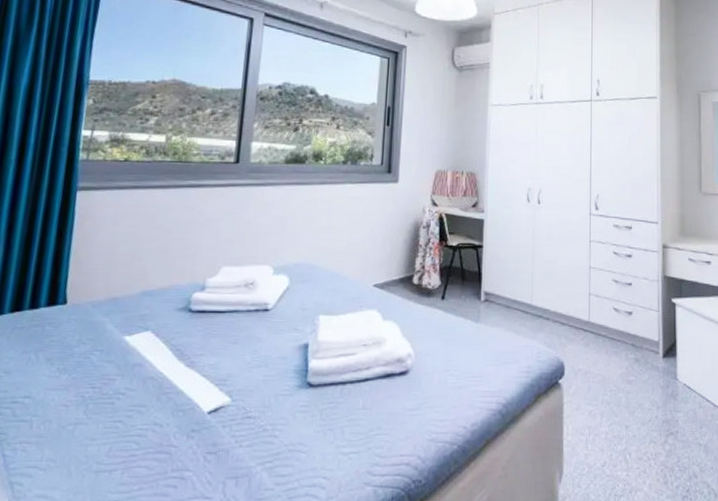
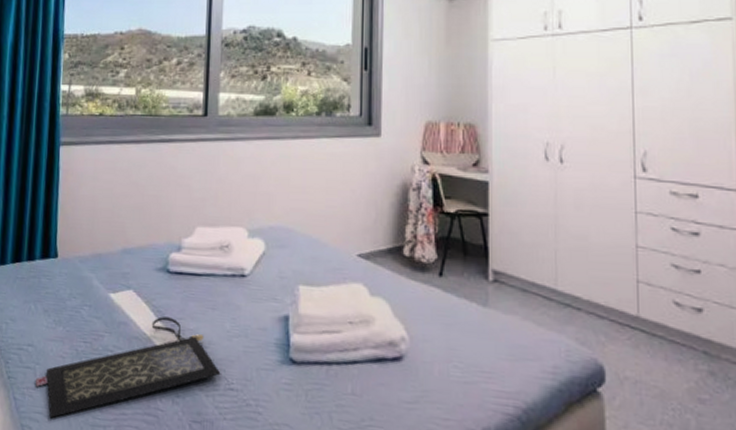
clutch bag: none [31,355,239,471] -> present [36,316,221,419]

